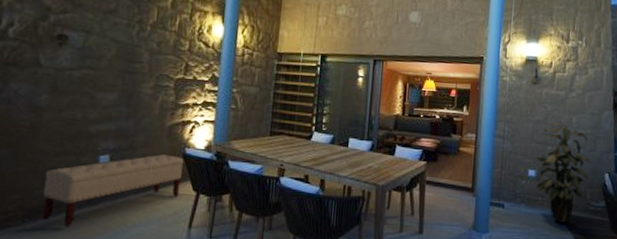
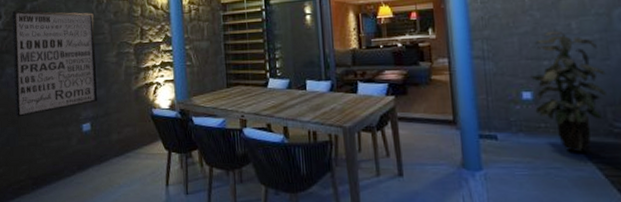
wall art: none [13,20,133,140] -> present [11,10,97,117]
bench: present [42,154,184,227] -> none [43,117,154,192]

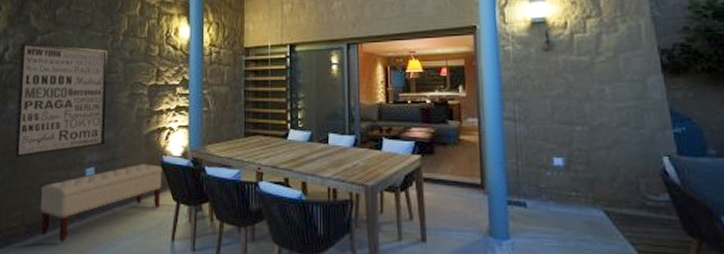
bench: none [43,117,154,192] -> present [40,164,163,242]
indoor plant: present [529,30,606,153] -> none [561,95,640,226]

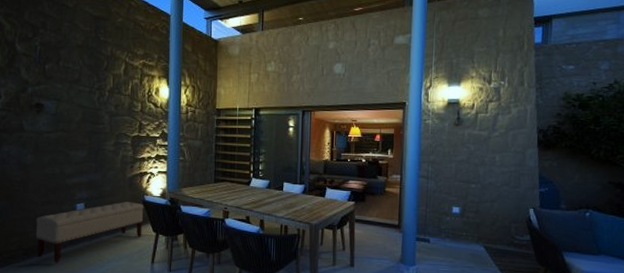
wall art: present [13,42,108,157] -> none [9,92,95,193]

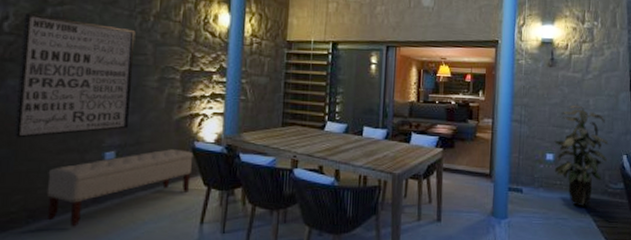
wall art: none [9,92,95,193] -> present [13,13,136,138]
indoor plant: none [459,161,515,257] -> present [553,104,609,207]

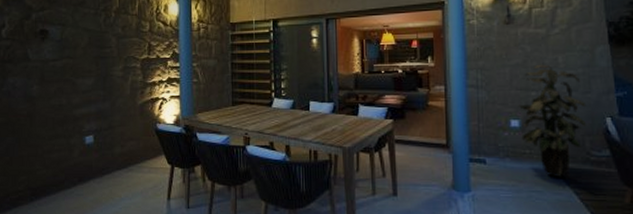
wall art: present [13,13,136,138] -> none [15,20,102,127]
bench: present [46,149,194,227] -> none [43,132,157,203]

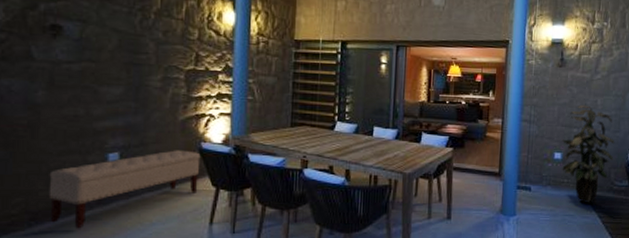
bench: none [43,132,157,203] -> present [48,150,201,229]

